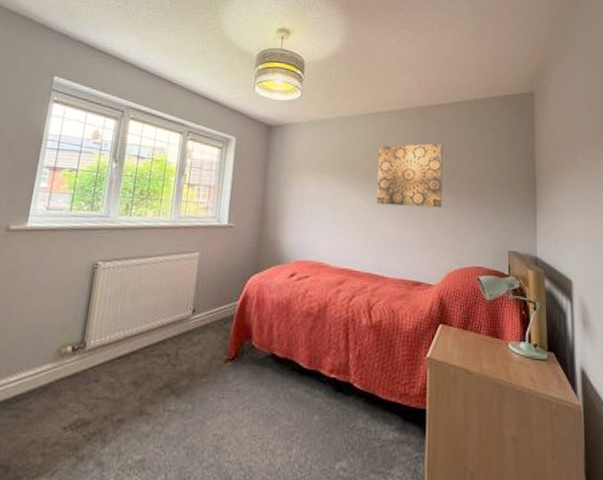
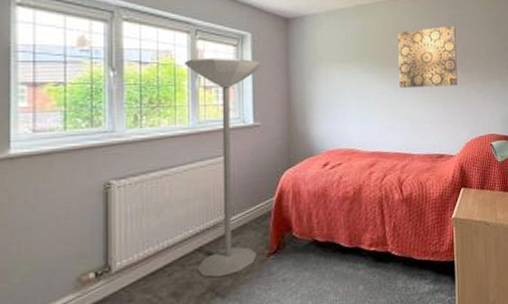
floor lamp: none [158,157,243,375] -> present [184,58,263,278]

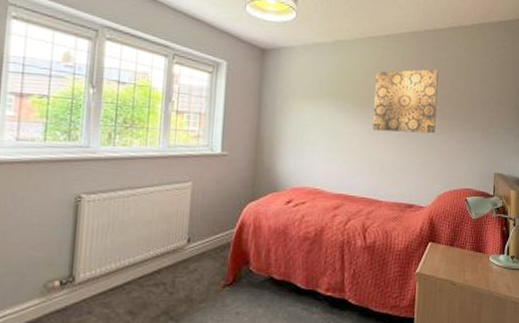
floor lamp: present [184,58,263,278] -> none [154,82,236,302]

